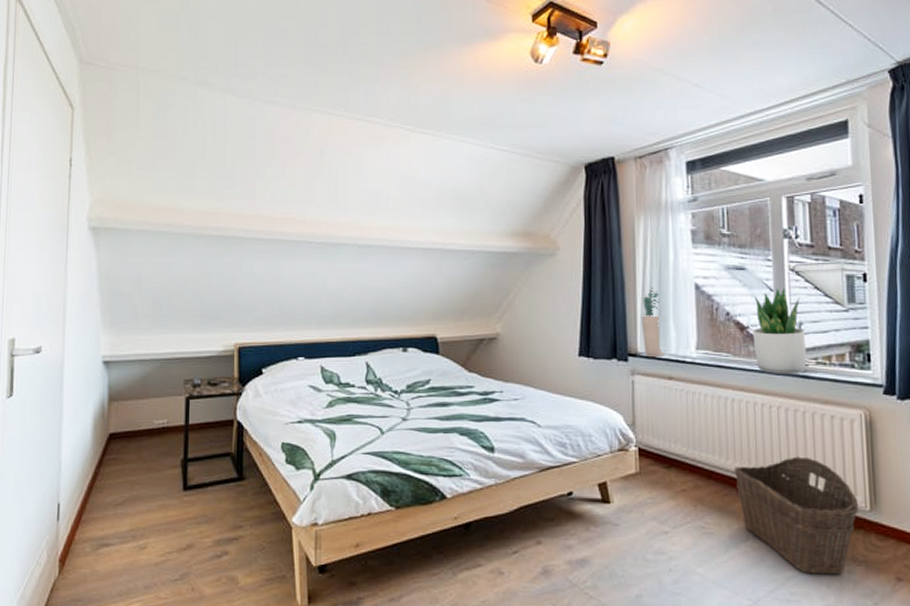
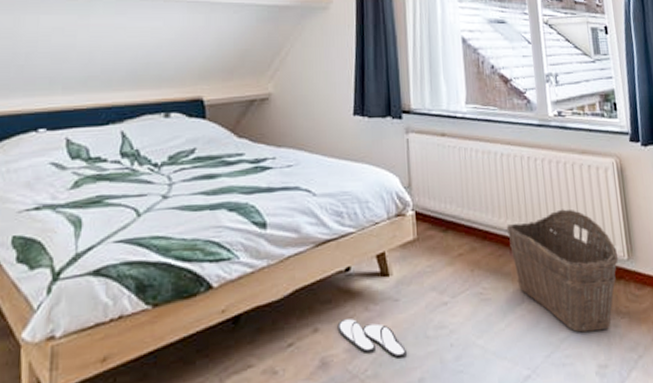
slippers: none [559,536,625,575] -> present [337,319,406,359]
vase: present [641,287,665,358] -> none [413,41,438,114]
planter: present [752,288,807,375] -> none [515,40,565,127]

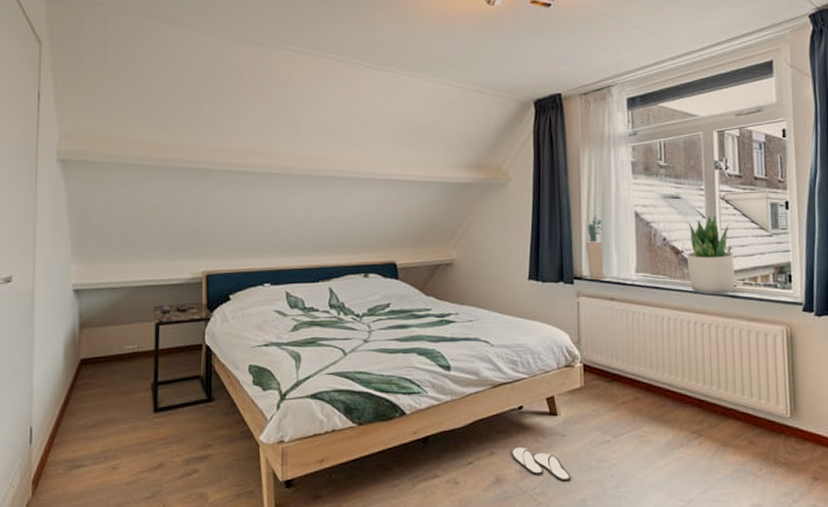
vase: none [413,41,438,114] -> present [585,215,608,281]
wicker basket: present [506,209,619,333] -> none [669,369,781,476]
planter: none [515,40,565,127] -> present [686,215,735,295]

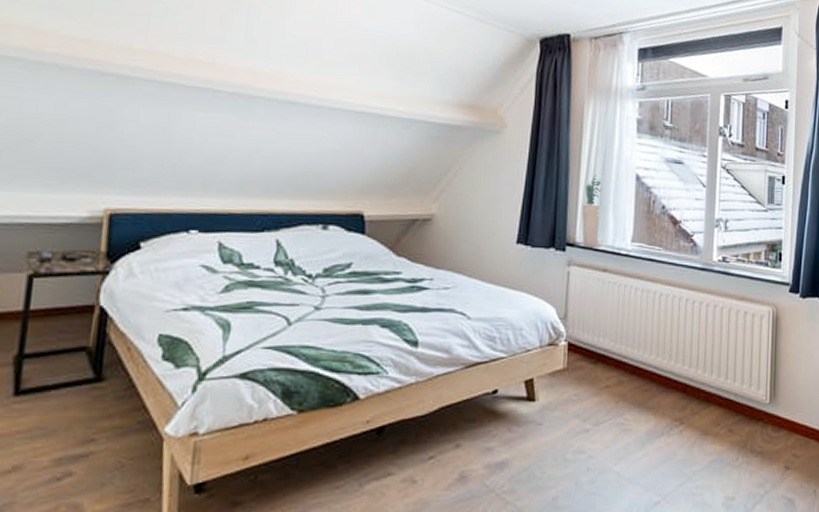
slippers: present [510,447,571,482] -> none [479,438,544,477]
planter: present [686,215,735,295] -> none [683,184,730,271]

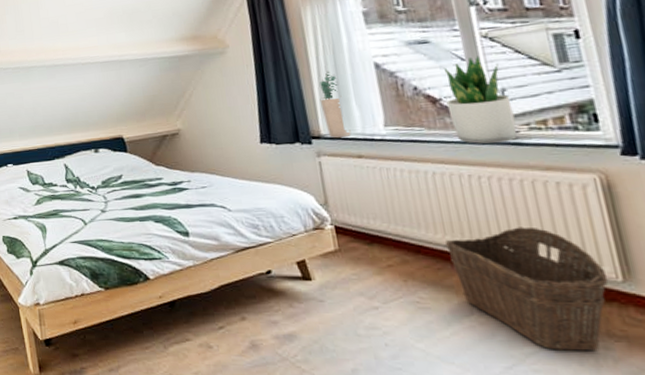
wicker basket: none [655,351,761,467] -> present [444,226,609,351]
planter: none [683,184,730,271] -> present [443,56,518,144]

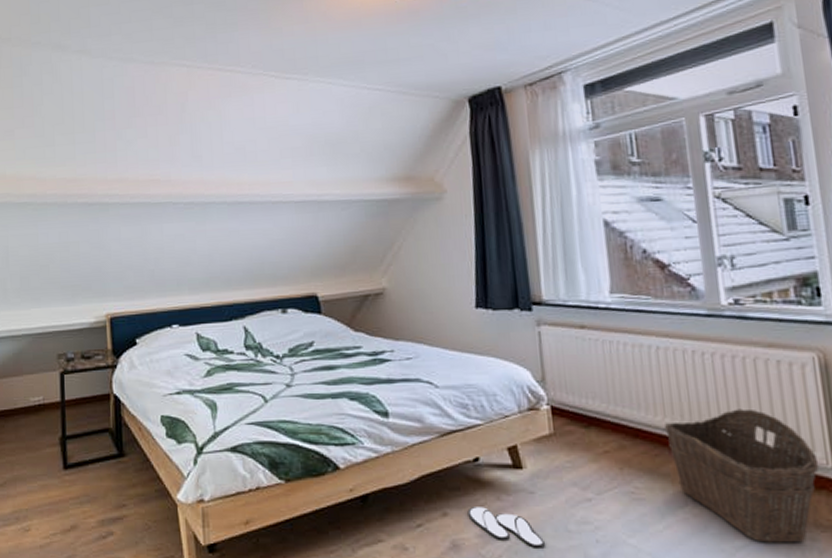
slippers: none [263,313,337,350] -> present [467,507,545,548]
vase: present [319,71,351,139] -> none [543,226,575,306]
planter: present [443,56,518,144] -> none [674,218,744,317]

